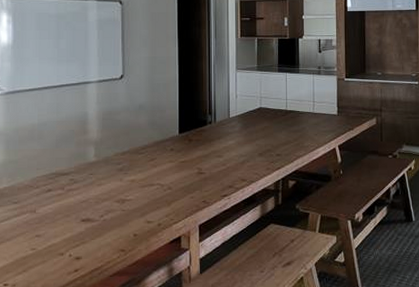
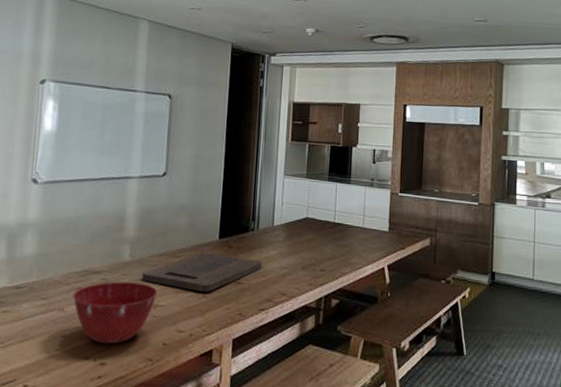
mixing bowl: none [43,180,125,240] -> present [72,281,158,344]
cutting board: none [109,147,221,185] -> present [142,252,262,293]

